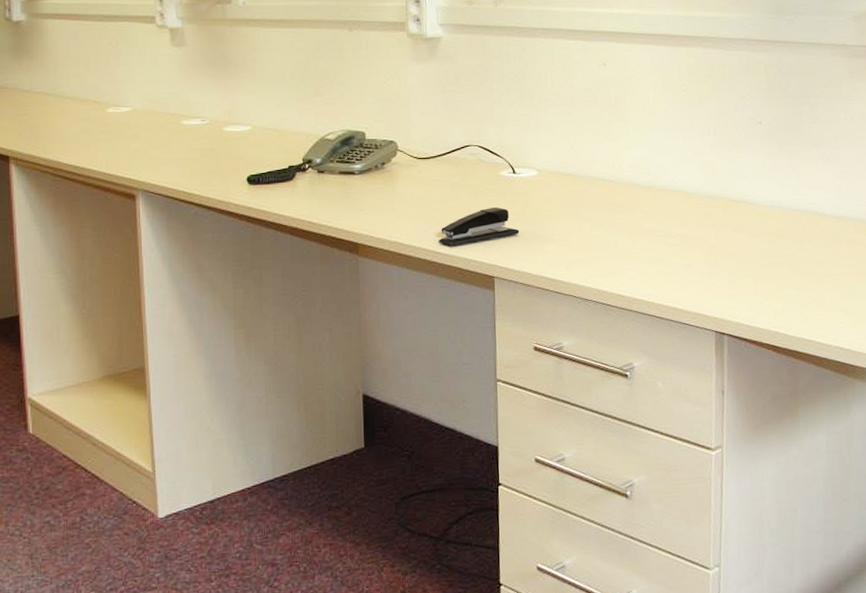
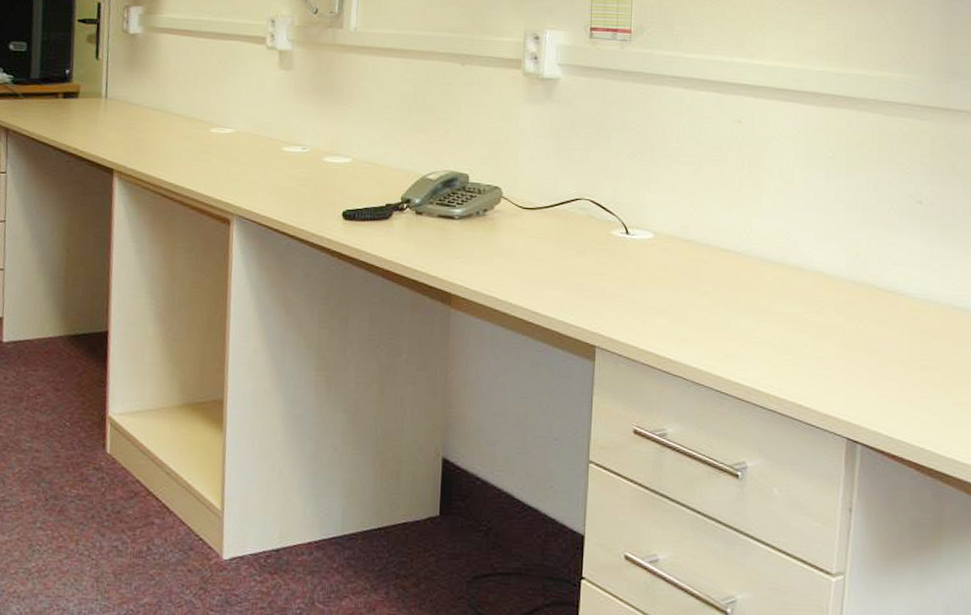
stapler: present [439,206,520,247] -> none [538,269,628,309]

